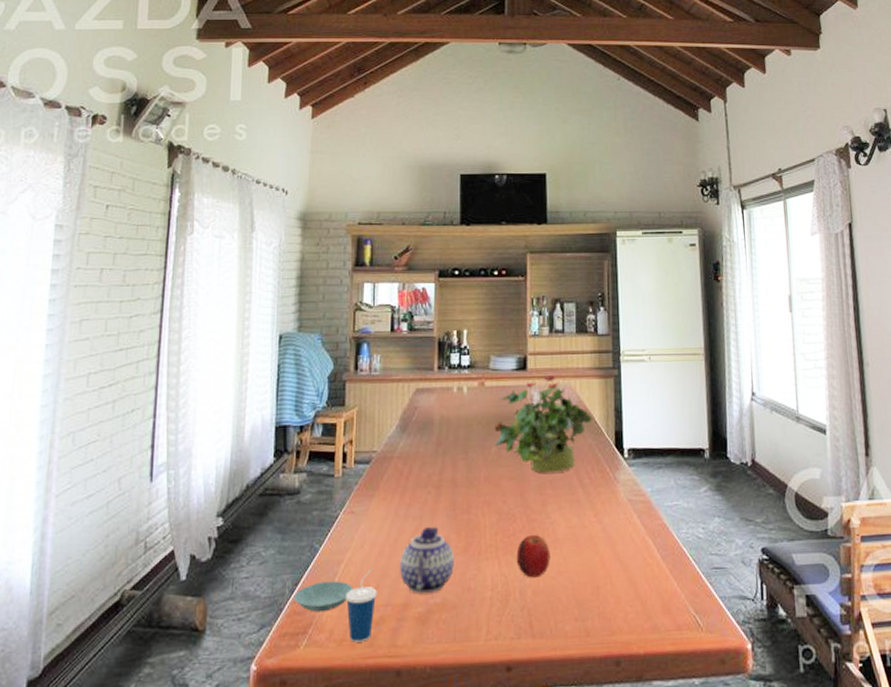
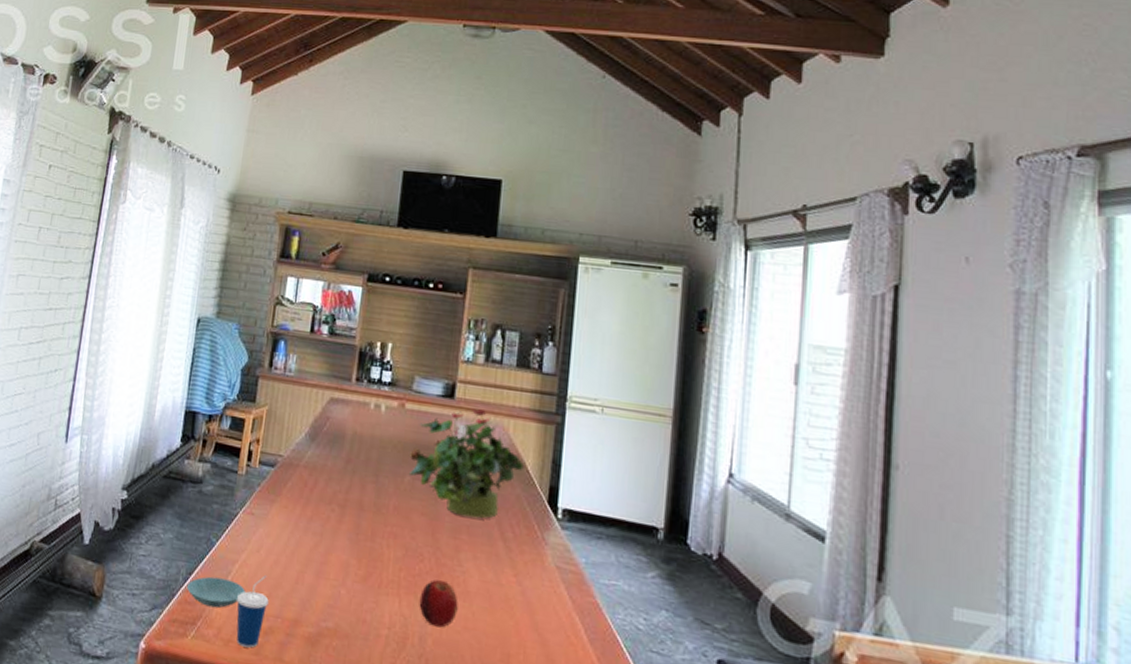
teapot: present [400,526,454,594] -> none [293,546,353,617]

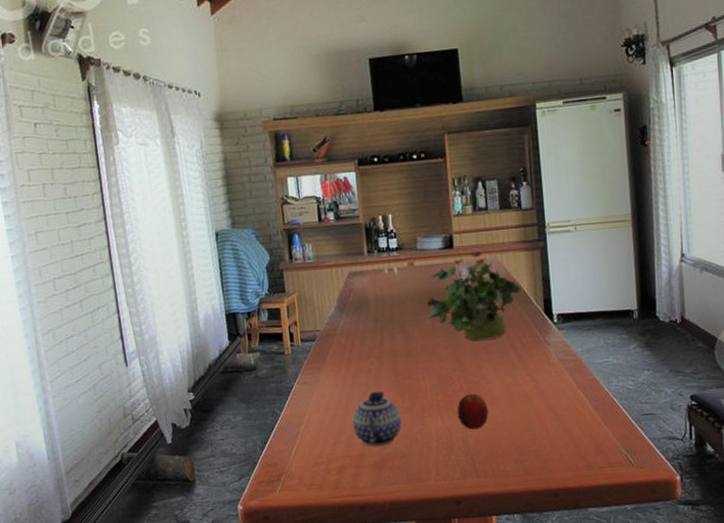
saucer: present [186,576,246,608] -> none [264,439,315,464]
cup: present [236,575,269,648] -> none [309,428,336,486]
teapot: none [293,546,353,617] -> present [352,390,402,446]

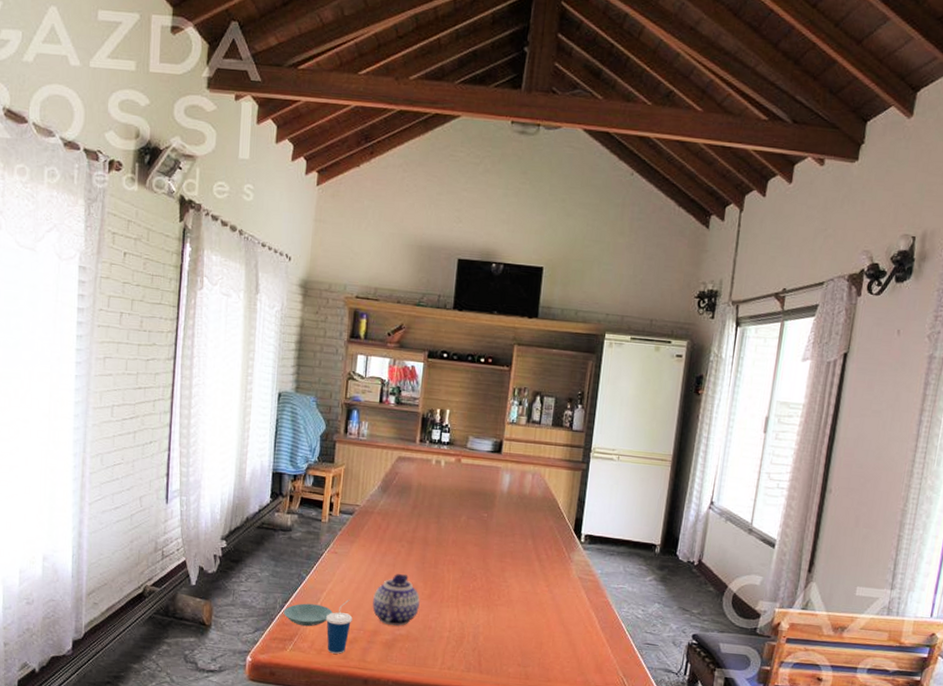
saucer: none [264,439,315,464] -> present [283,603,333,627]
cup: none [309,428,336,486] -> present [326,599,353,654]
potted plant: present [426,251,522,341] -> none [464,460,557,546]
fruit: present [457,394,489,430] -> none [473,593,504,628]

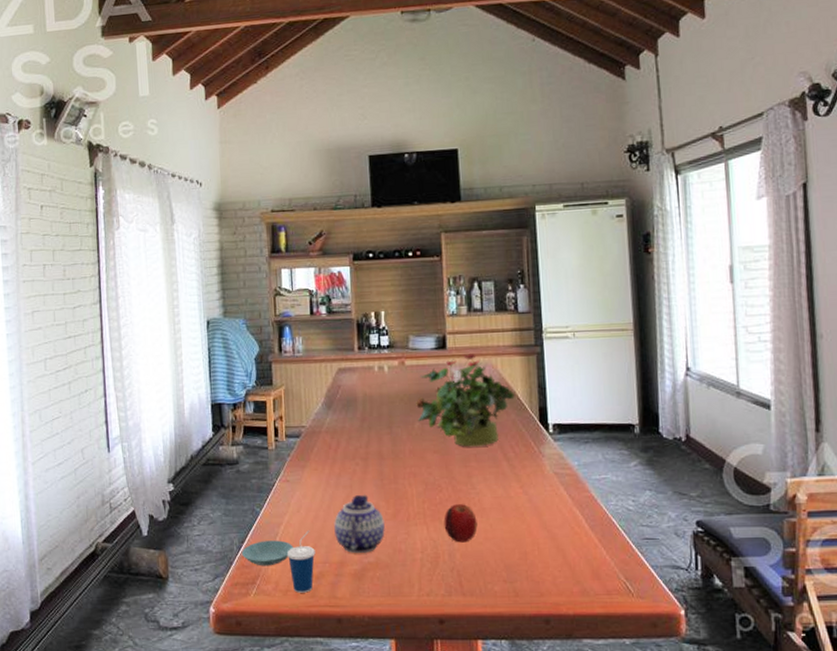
potted plant: none [464,460,557,546] -> present [416,354,516,447]
fruit: none [473,593,504,628] -> present [444,504,478,543]

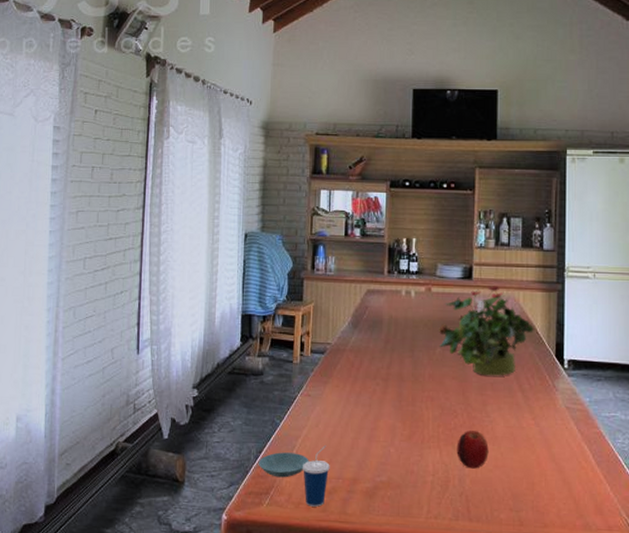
teapot: present [334,494,385,554] -> none [350,414,399,473]

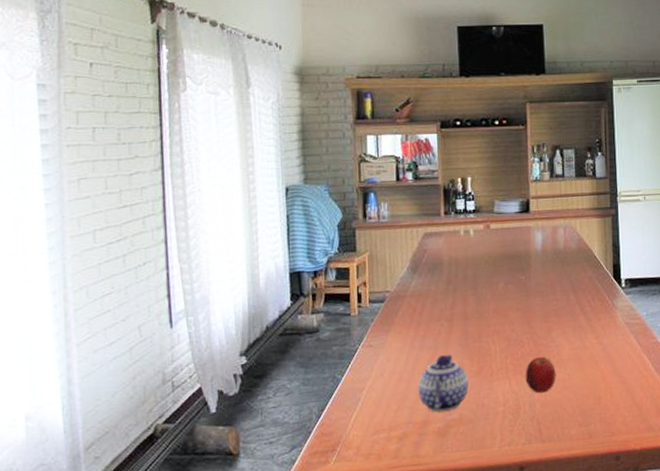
saucer: present [258,452,309,478] -> none [320,405,376,433]
cup: present [303,445,330,507] -> none [370,393,399,456]
teapot: none [350,414,399,473] -> present [418,353,469,412]
potted plant: present [439,286,535,376] -> none [500,216,593,304]

